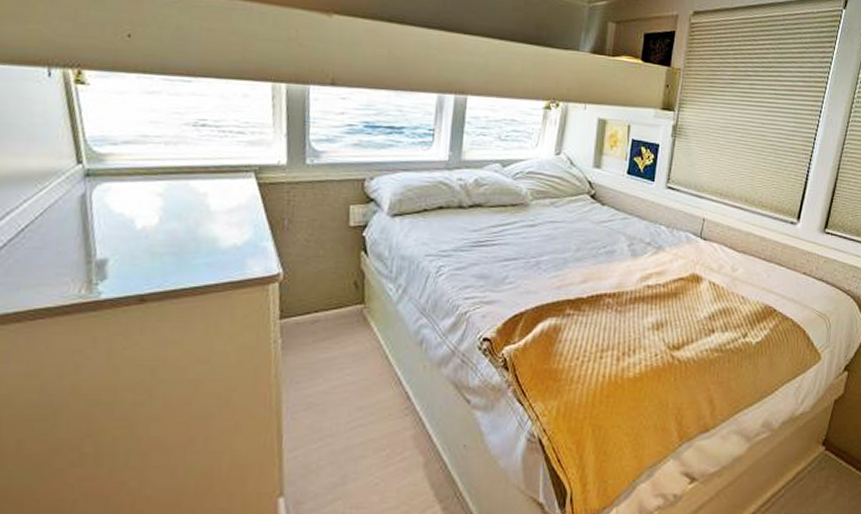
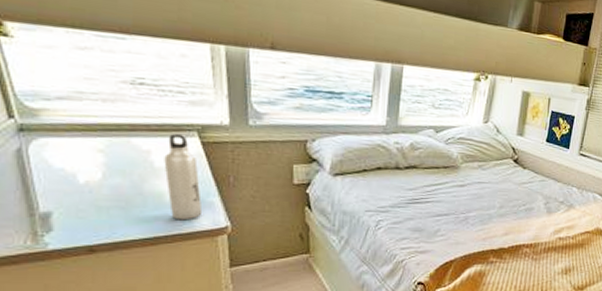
water bottle: none [219,174,255,267] -> present [164,133,203,221]

